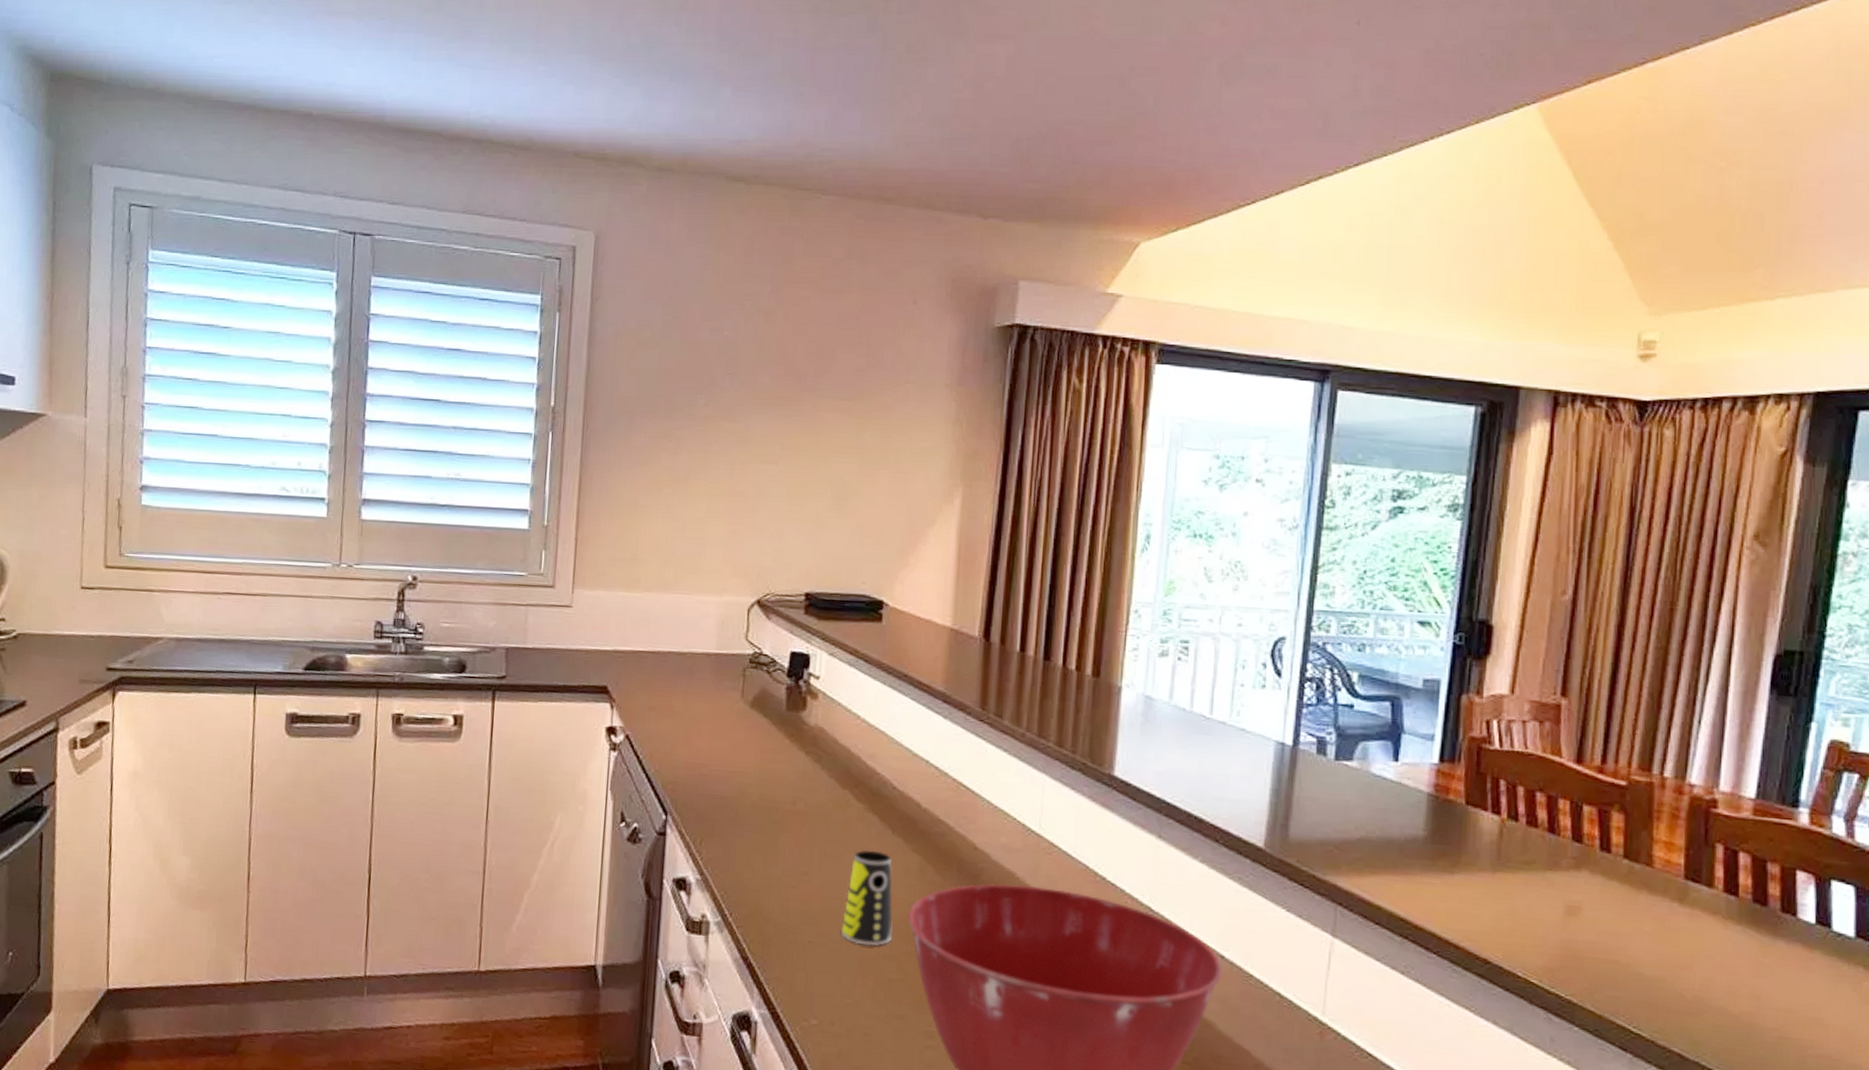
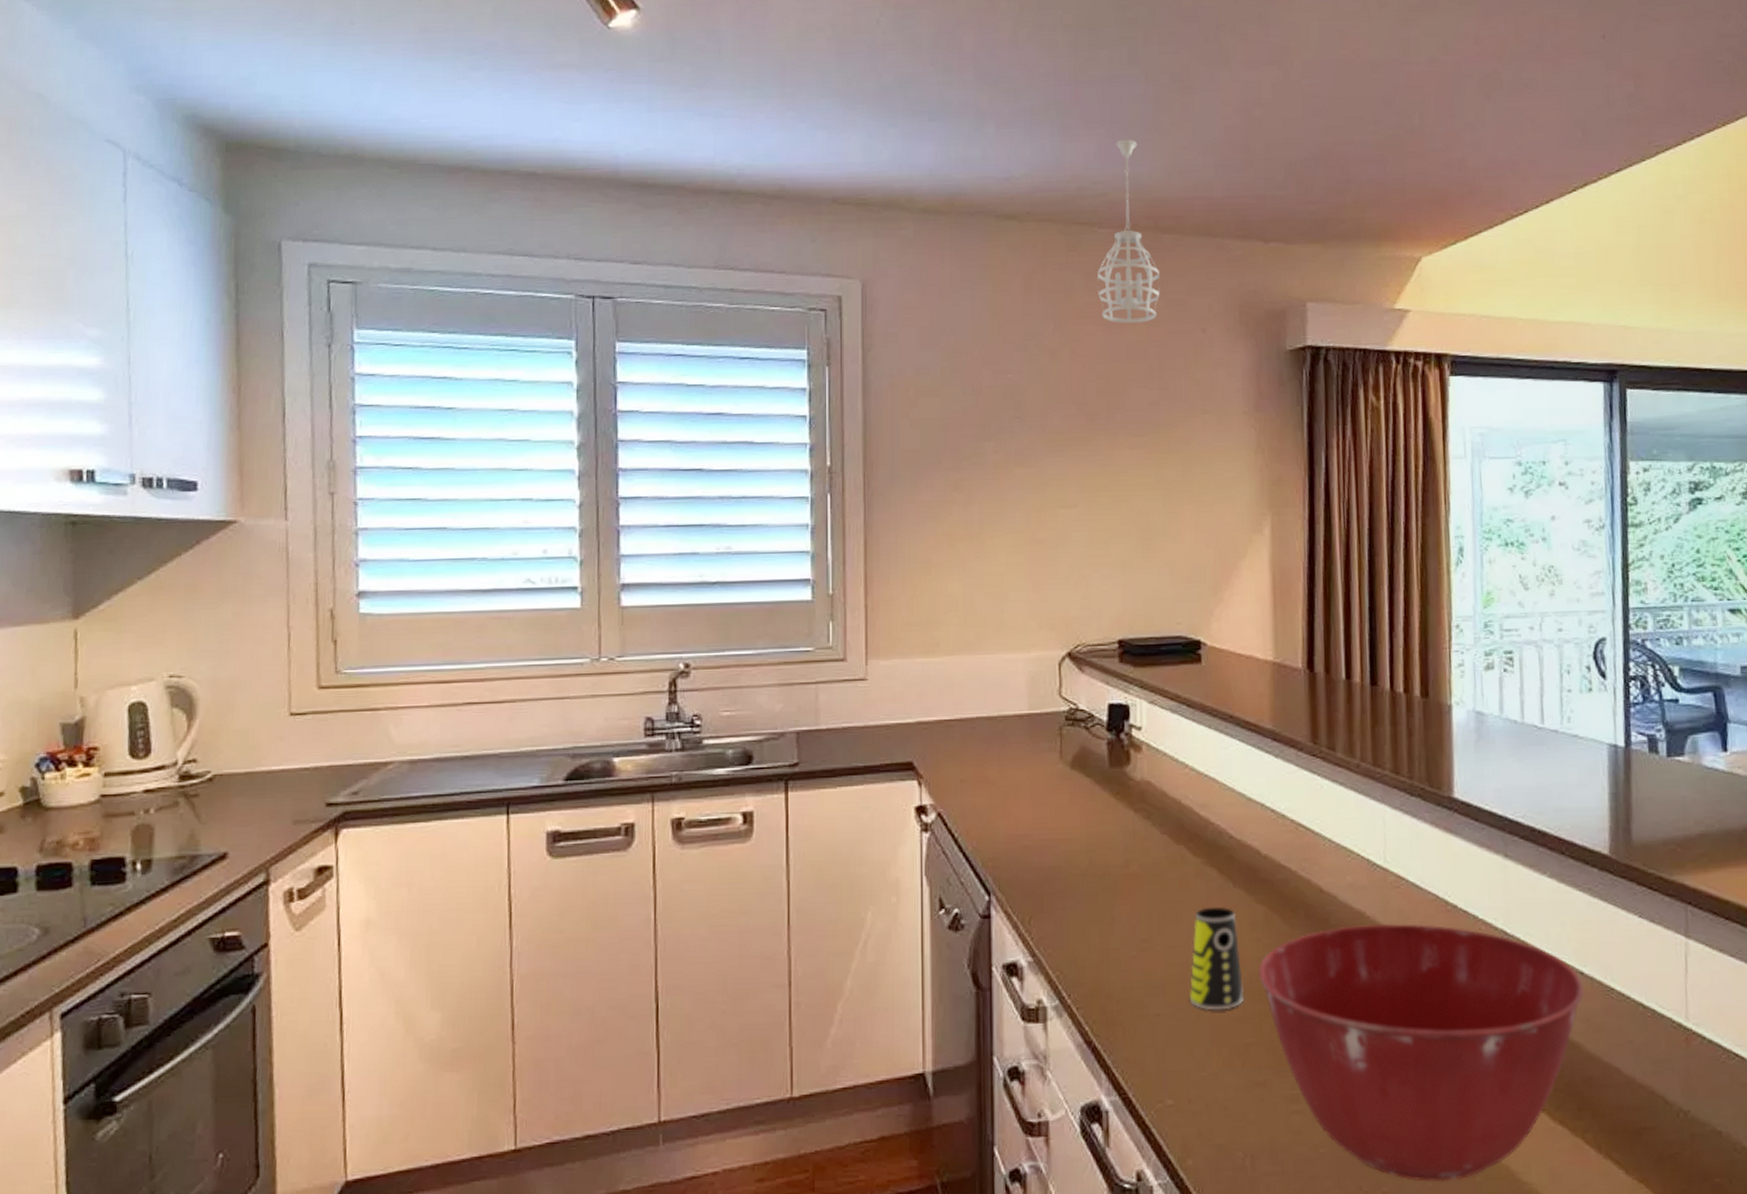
pendant light: none [816,108,878,290] -> present [1096,139,1161,323]

